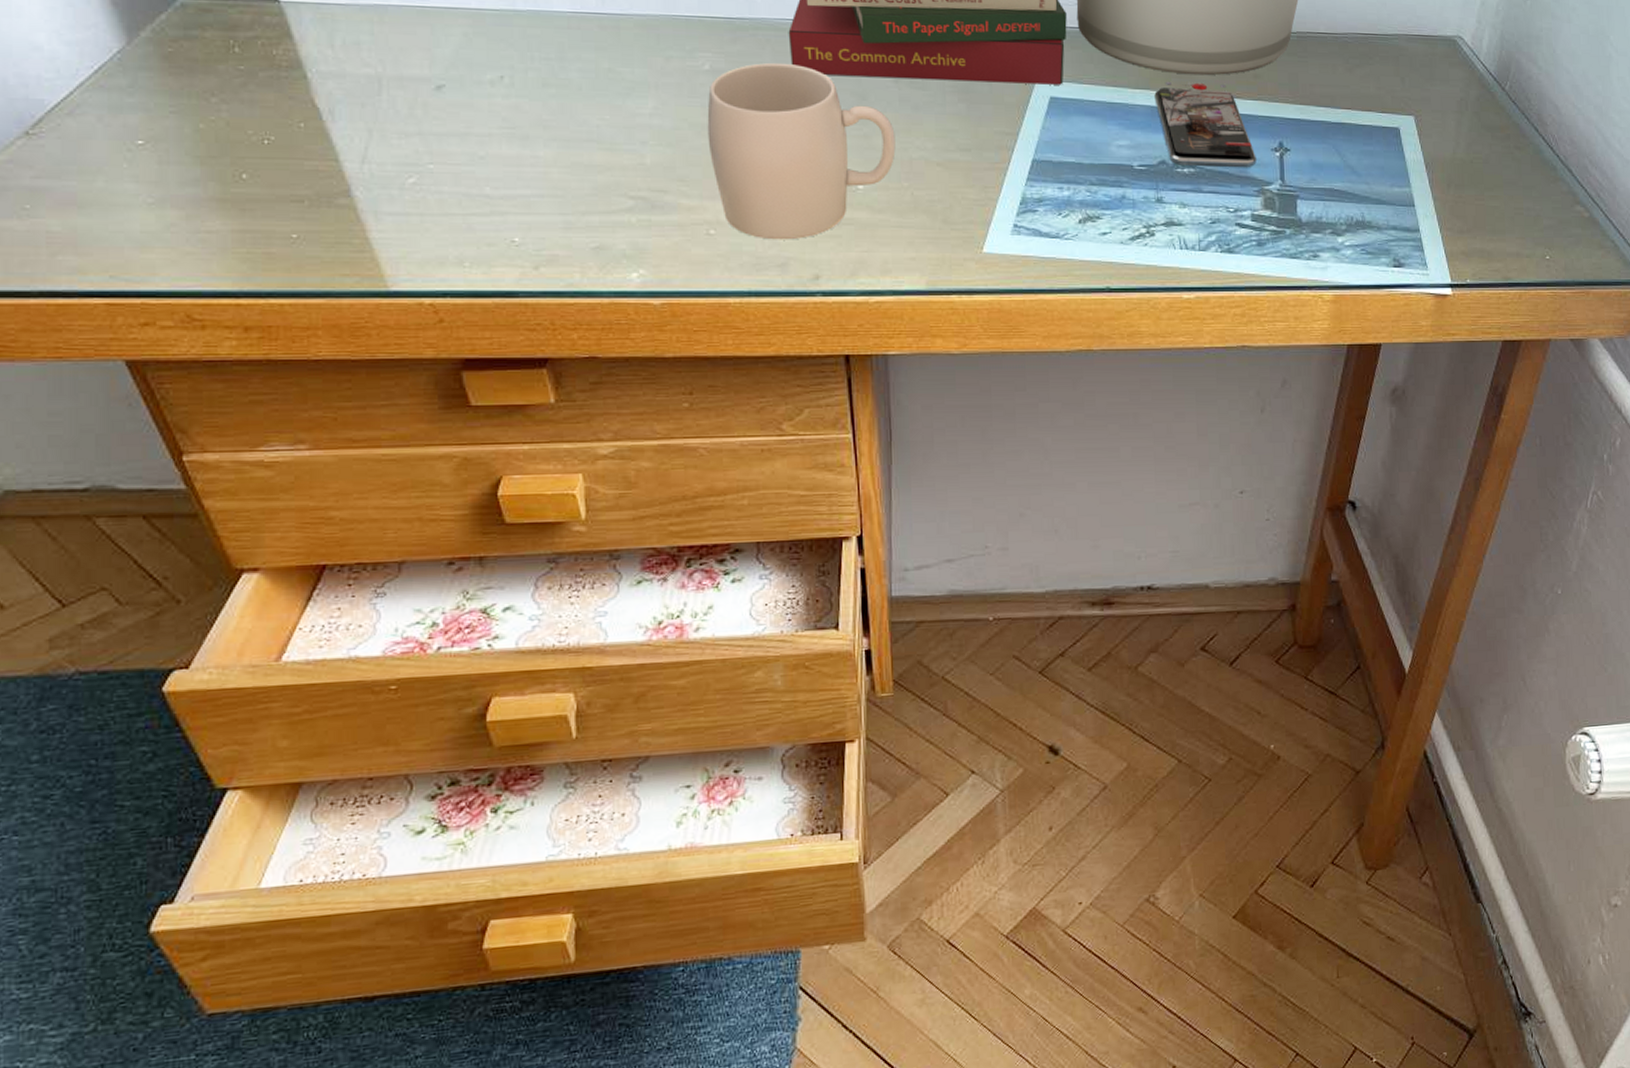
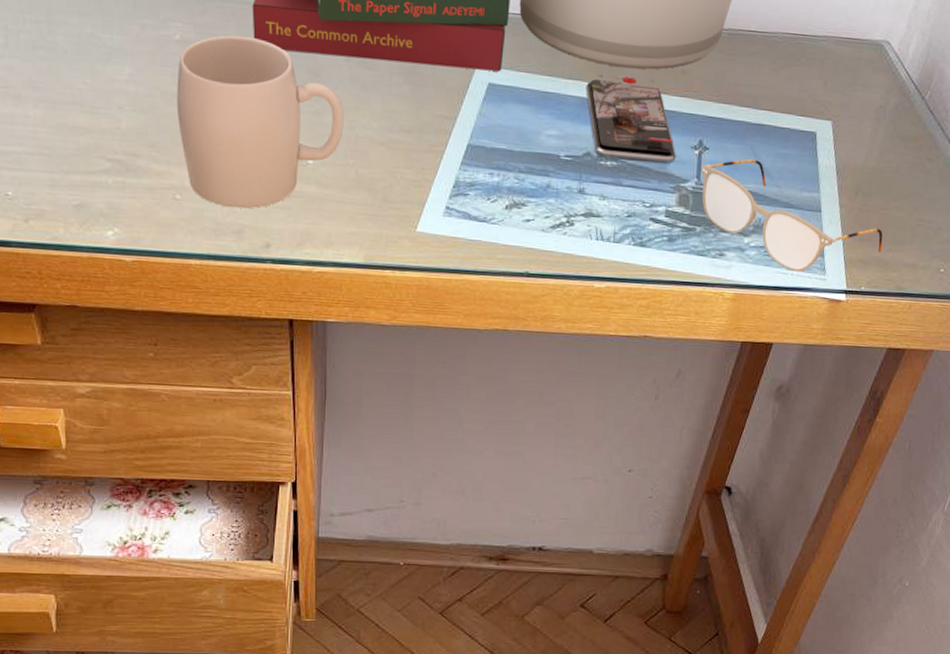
eyeglasses: none [1284,158,1483,269] -> present [701,159,883,273]

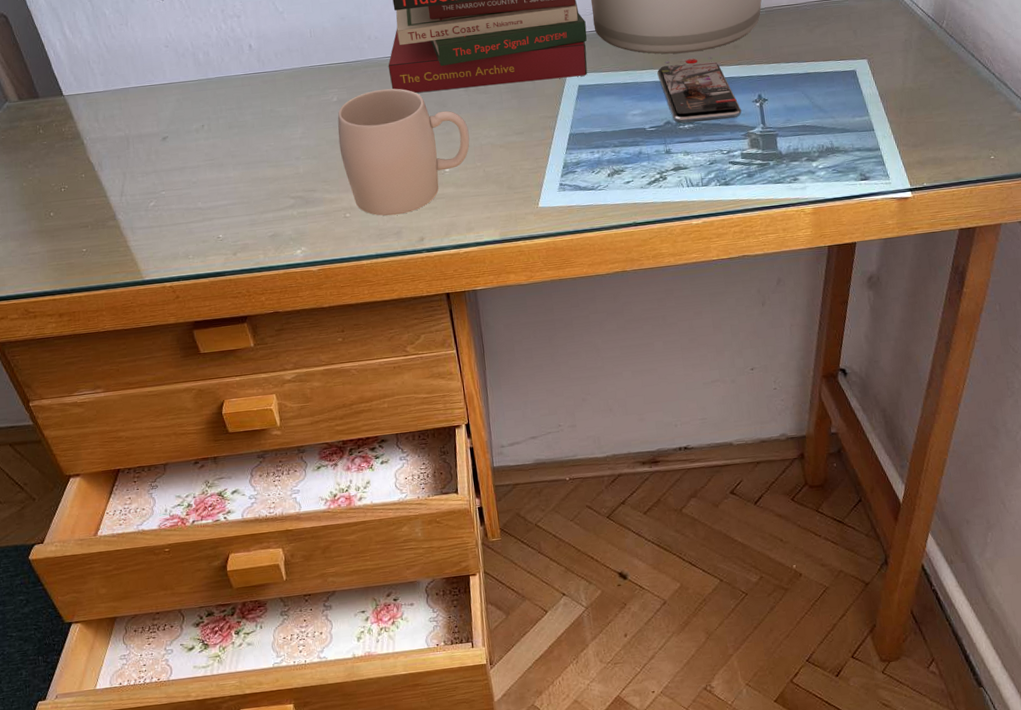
eyeglasses: present [701,159,883,273] -> none [764,101,935,182]

